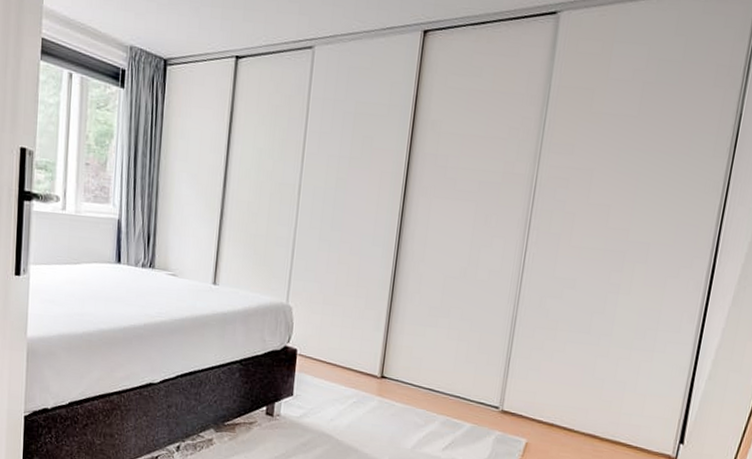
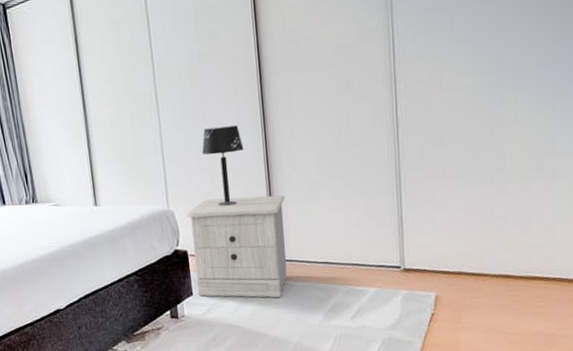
nightstand: none [298,302,404,416] -> present [186,195,287,298]
table lamp: none [333,232,375,314] -> present [202,125,244,206]

